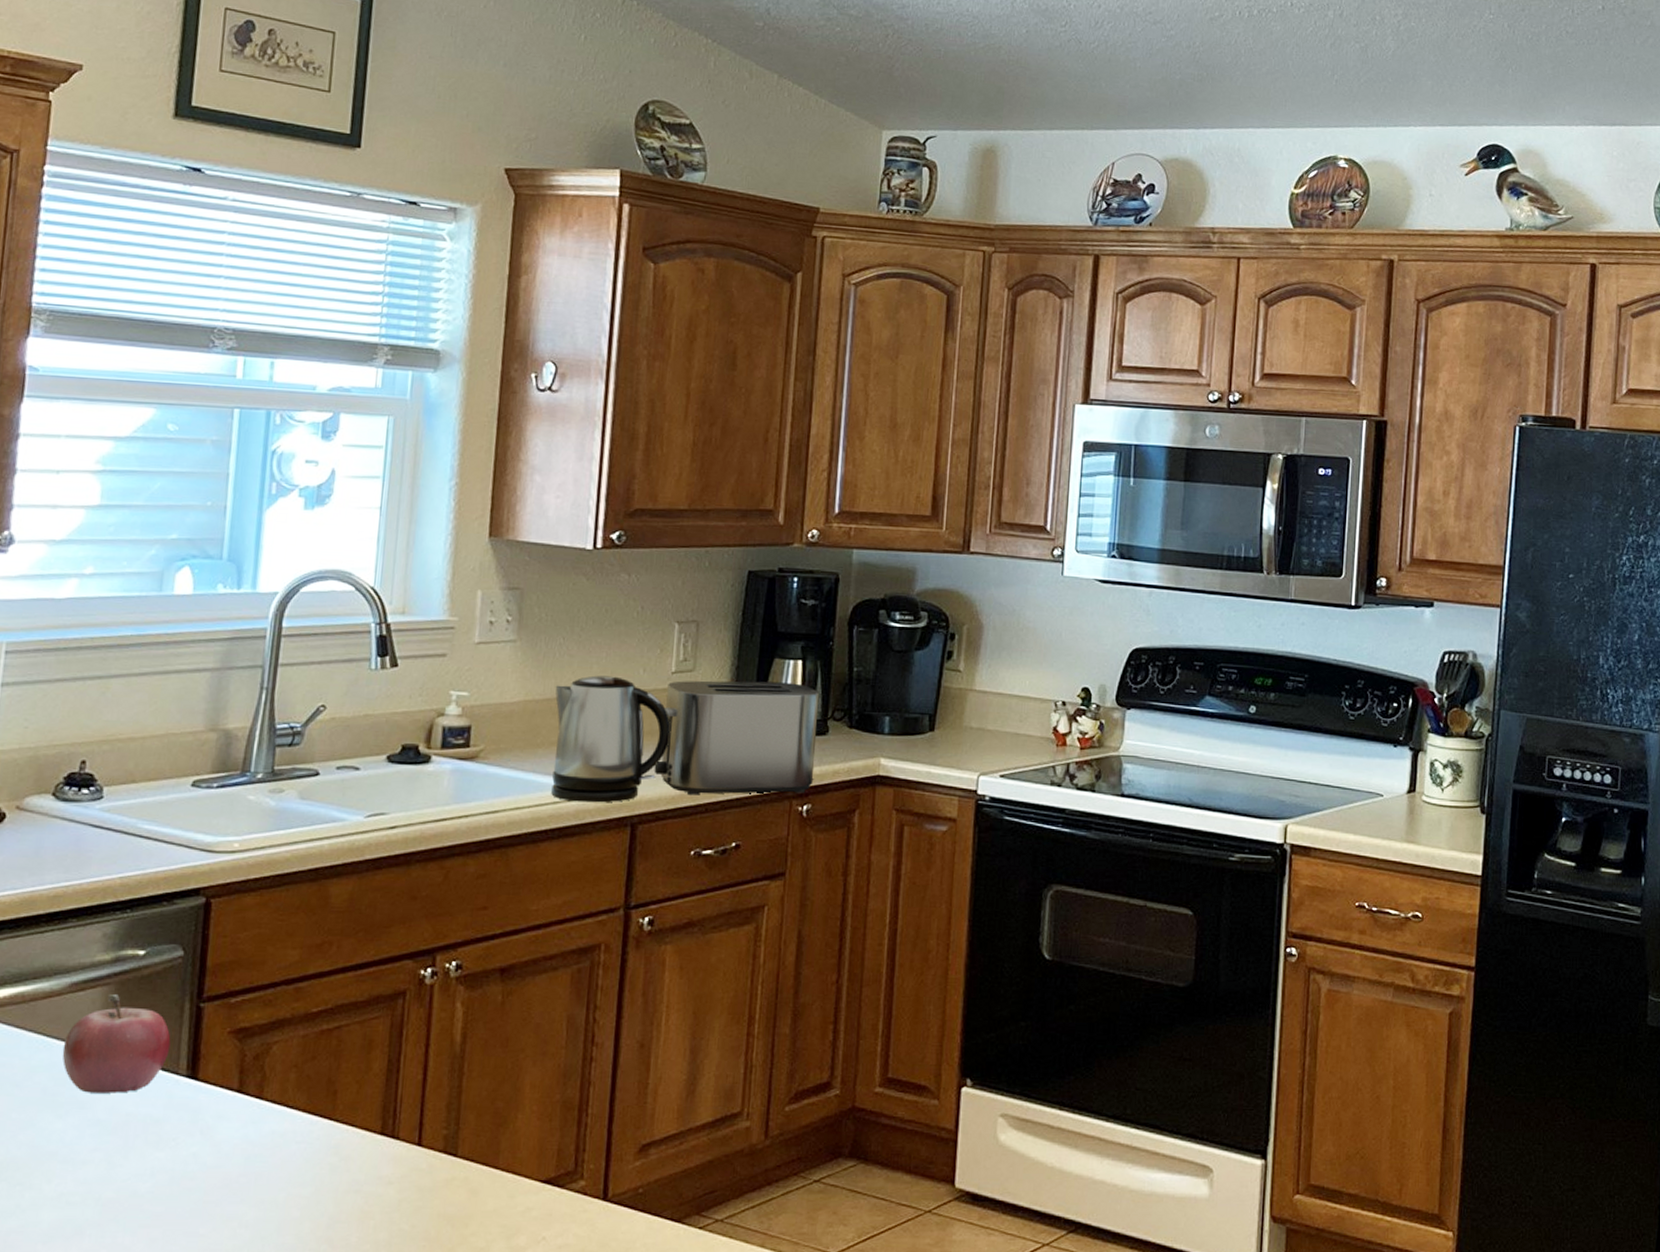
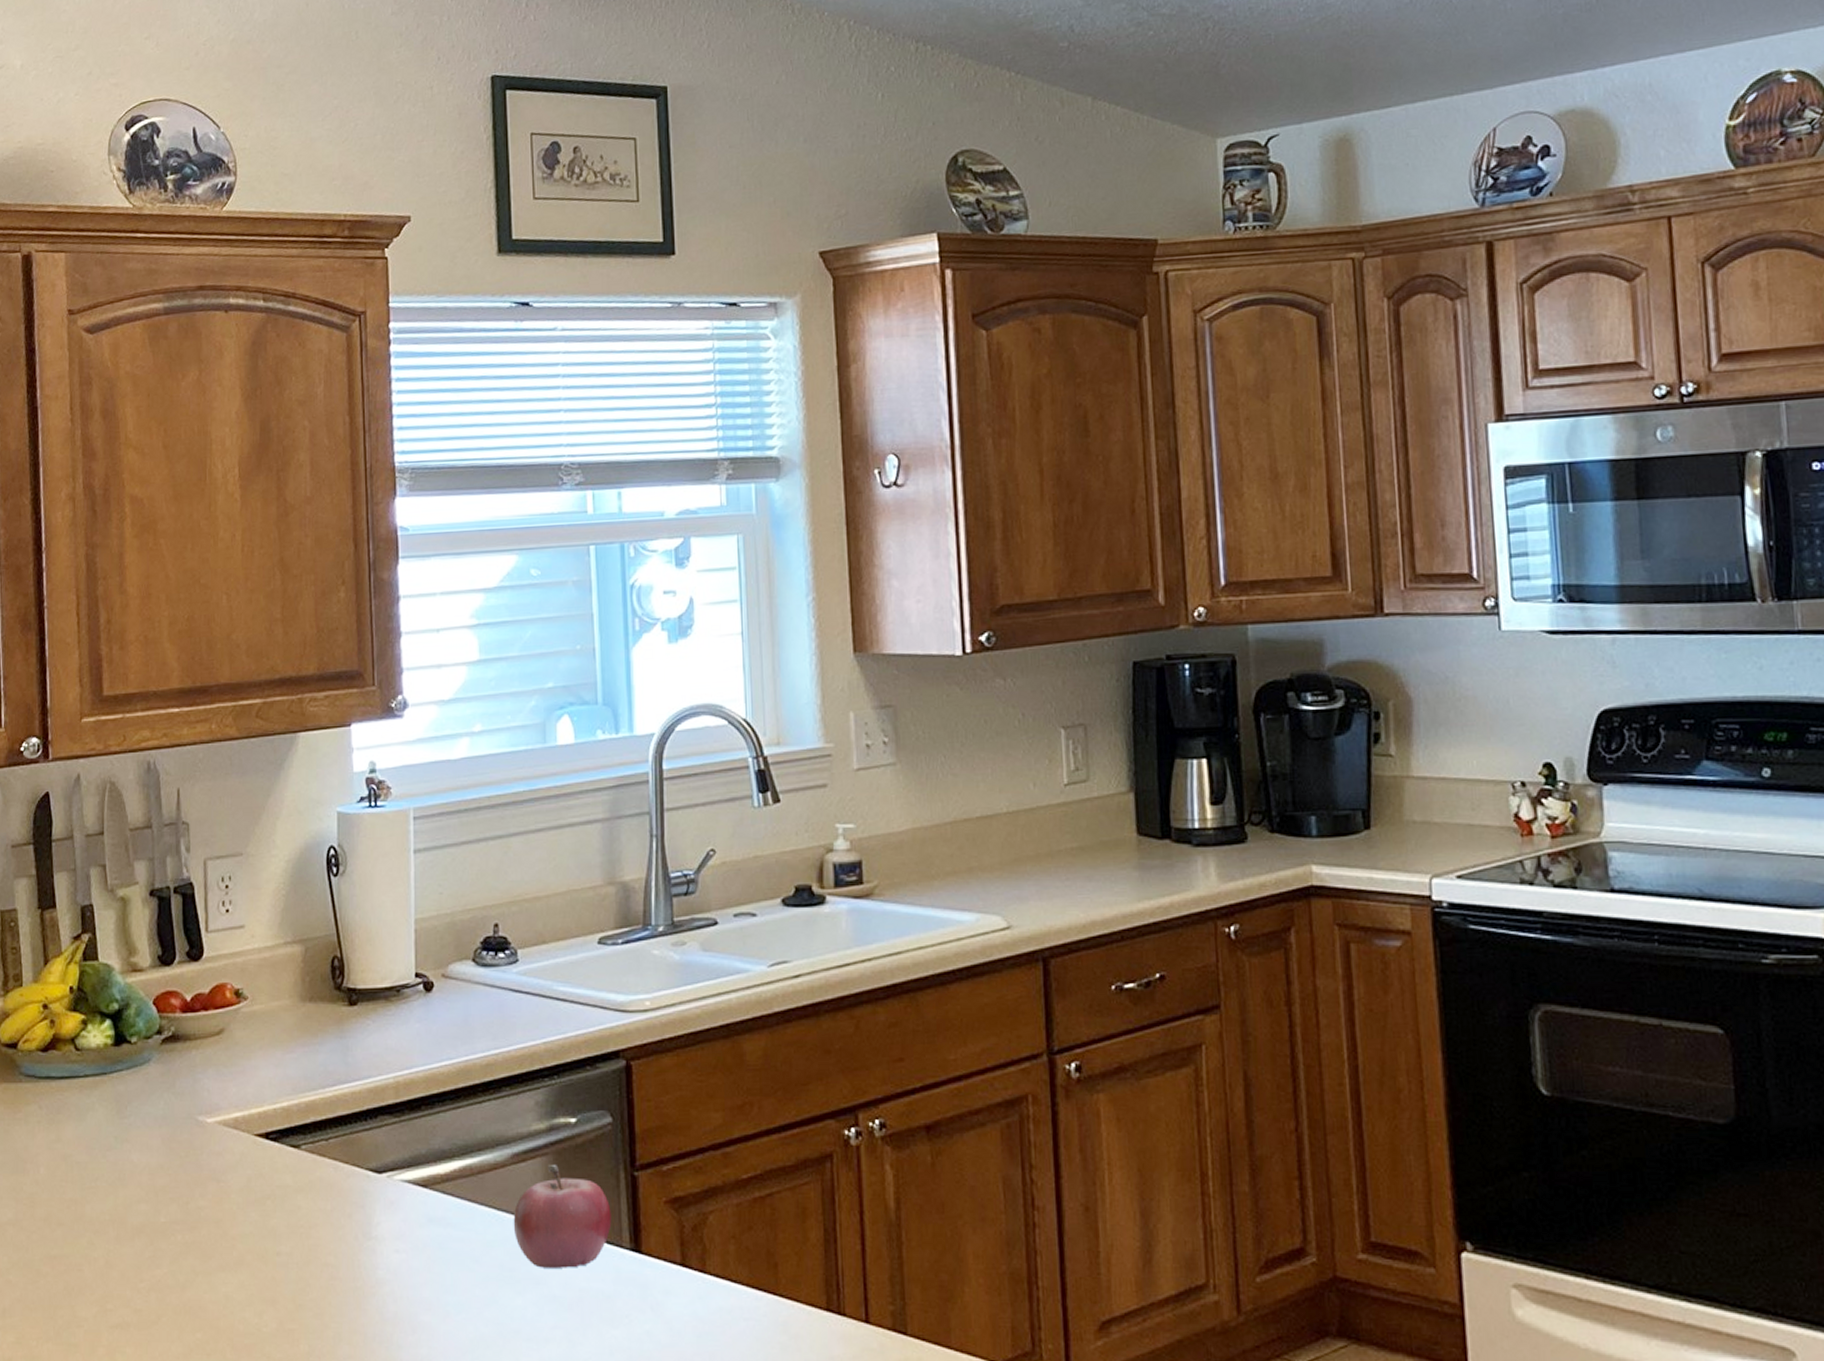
kettle: present [551,675,672,803] -> none [942,794,1073,937]
toaster: present [654,680,820,795] -> none [1059,785,1238,922]

